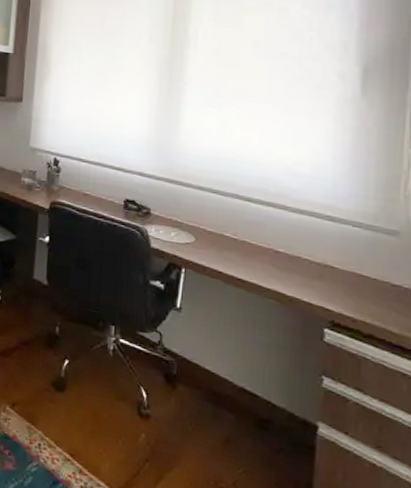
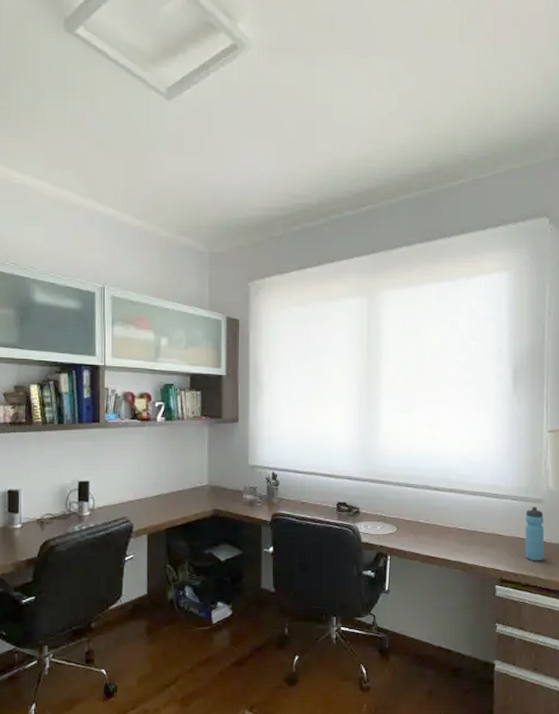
water bottle: none [369,238,400,310] -> present [525,506,544,562]

